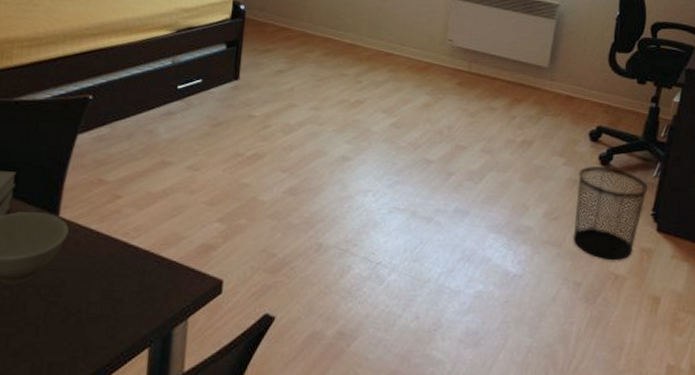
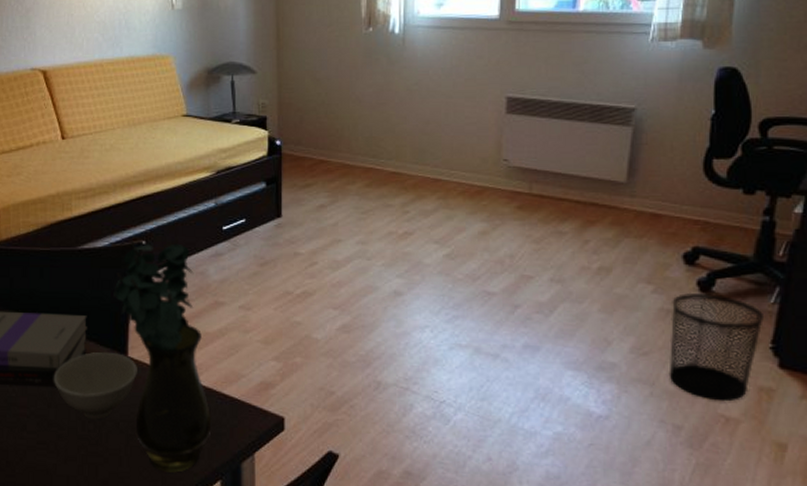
vase: none [49,90,146,341] -> present [113,235,212,473]

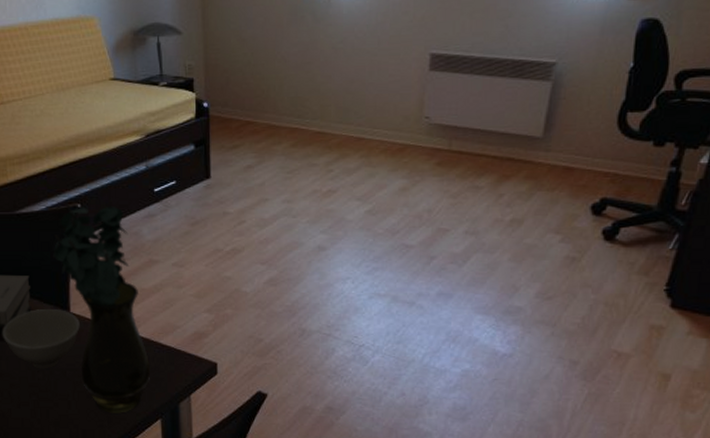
waste bin: present [668,292,765,400] -> none [569,240,663,338]

